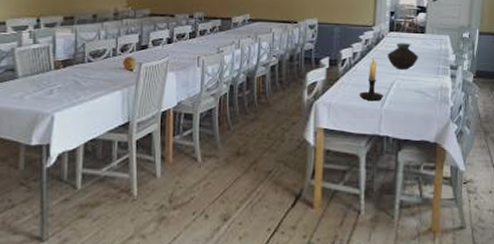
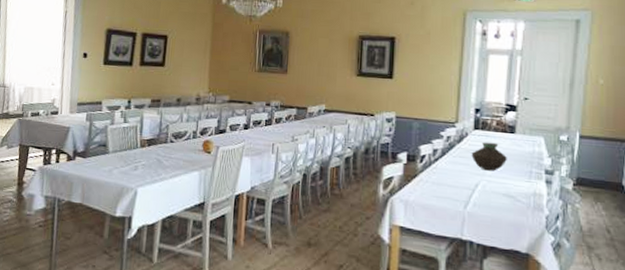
candle holder: present [359,56,384,102] -> none [439,154,468,202]

